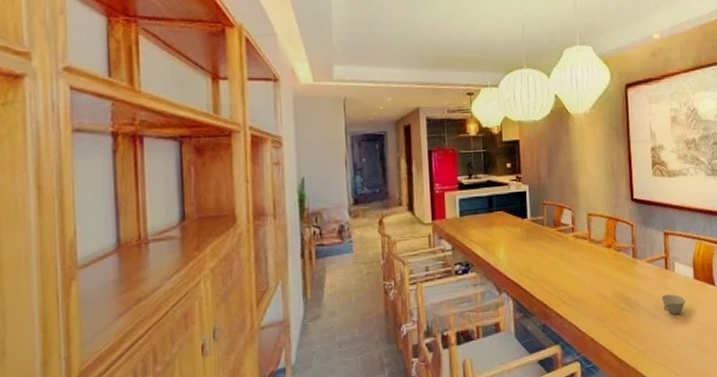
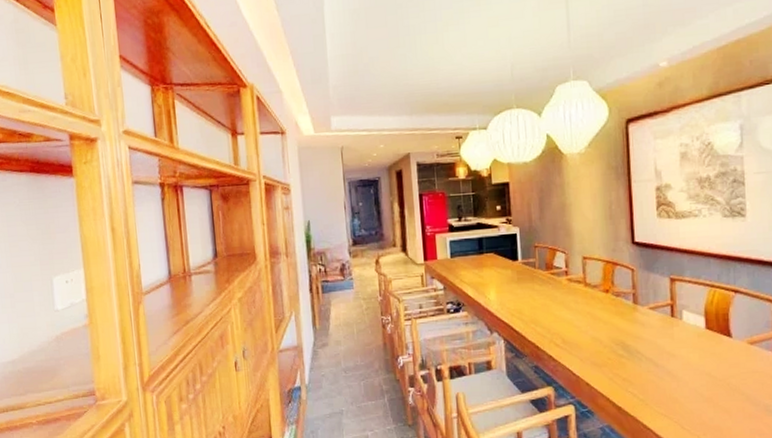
teacup: present [661,294,686,315] -> none [666,343,695,365]

